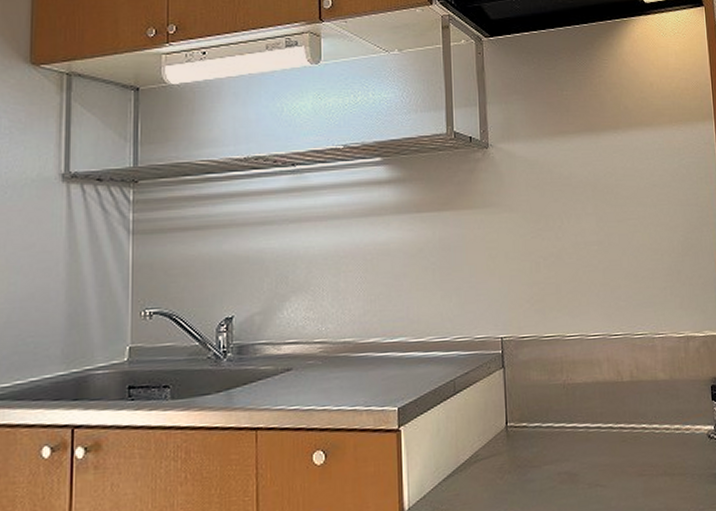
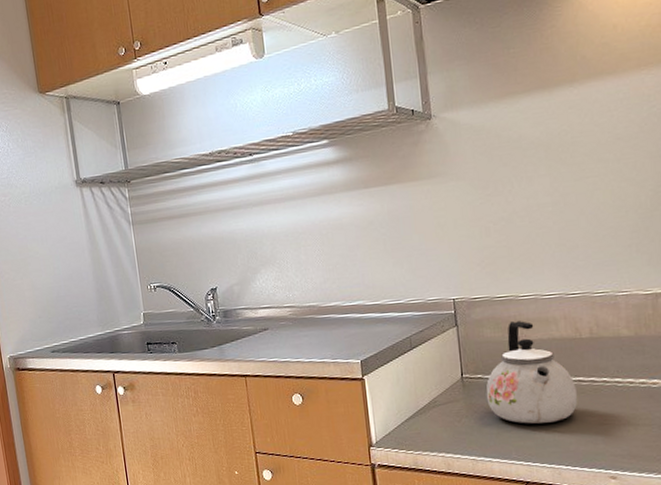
kettle: none [530,363,619,478] -> present [486,321,578,424]

